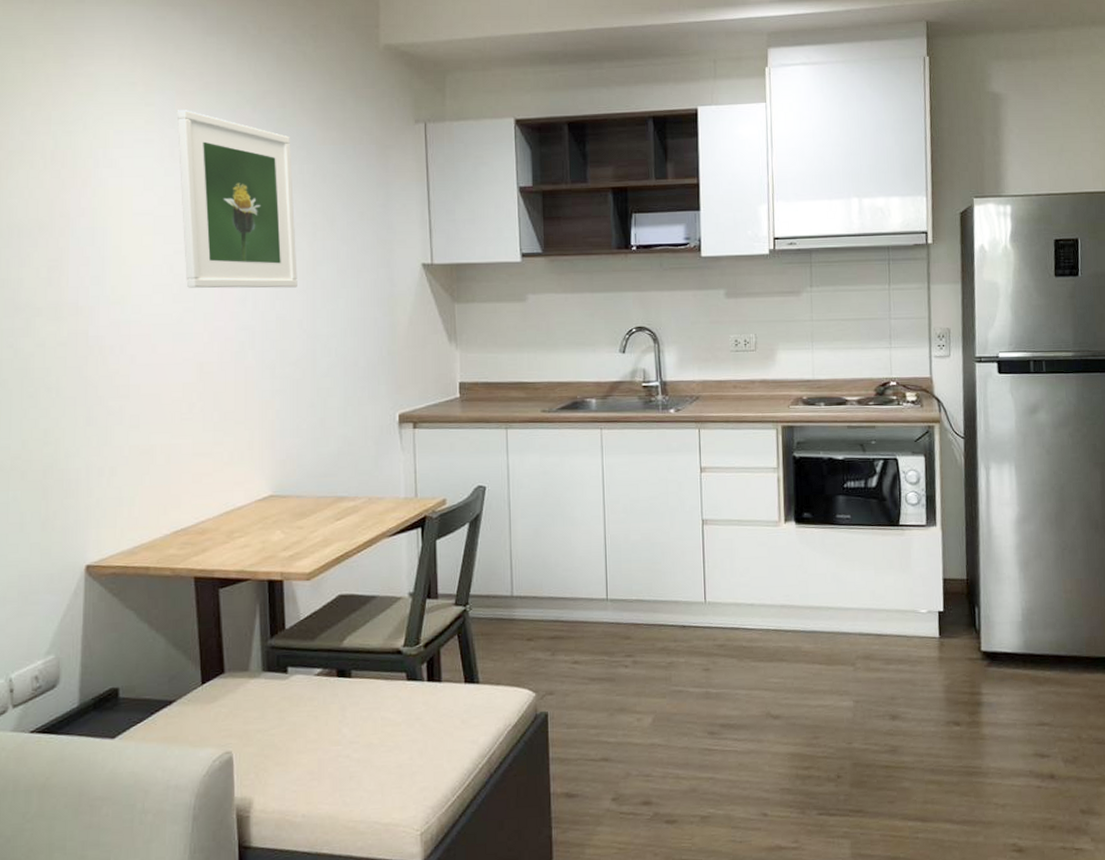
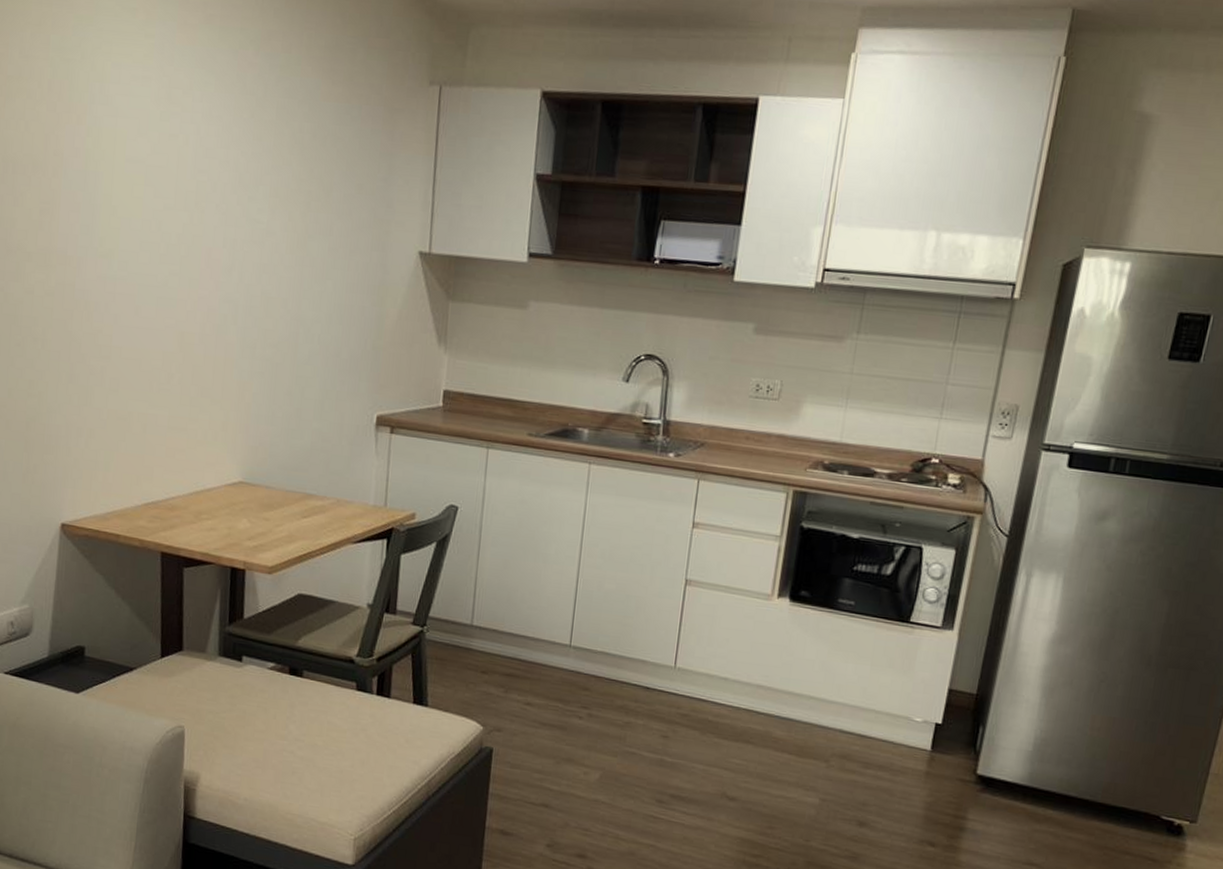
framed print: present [176,110,297,289] -> none [173,45,293,262]

